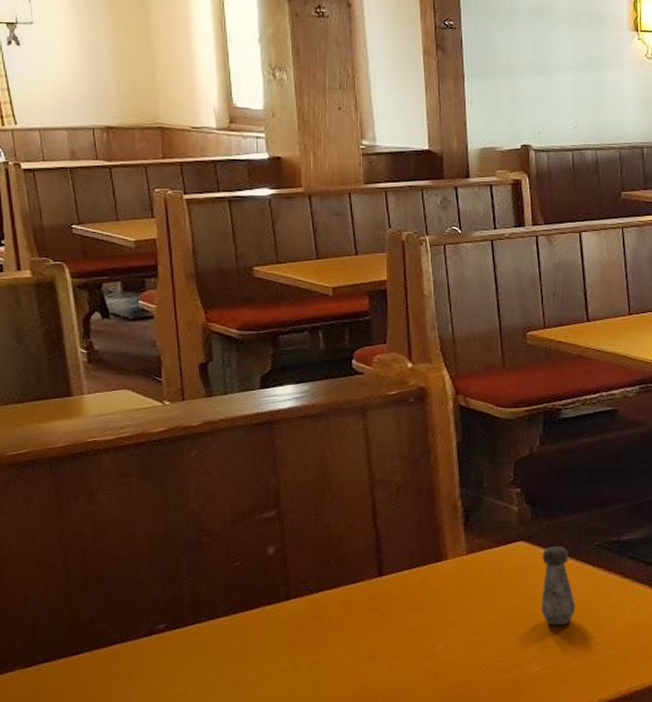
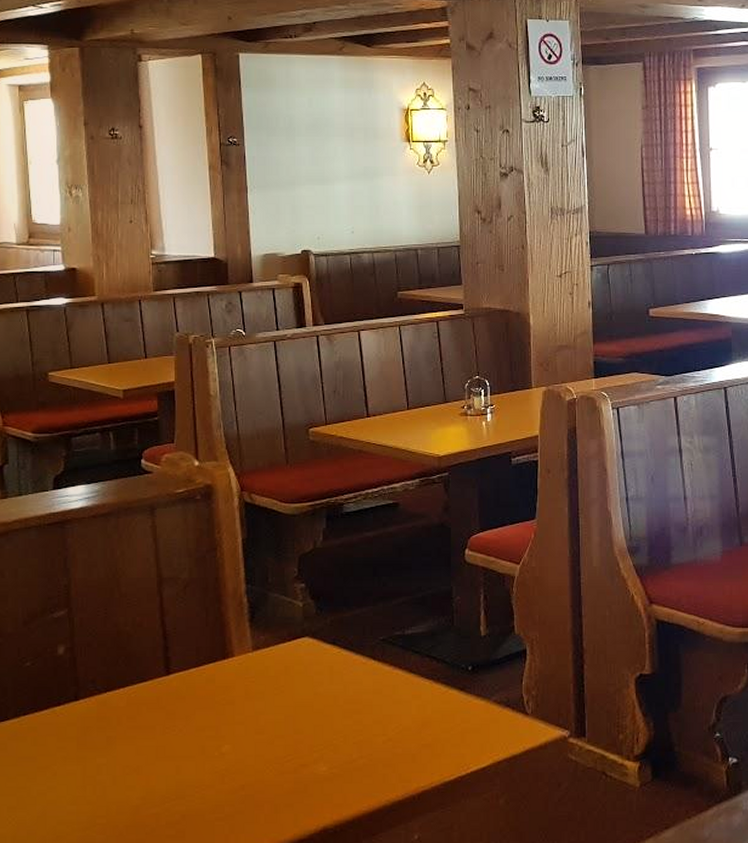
salt shaker: present [540,546,576,626] -> none [326,641,362,723]

